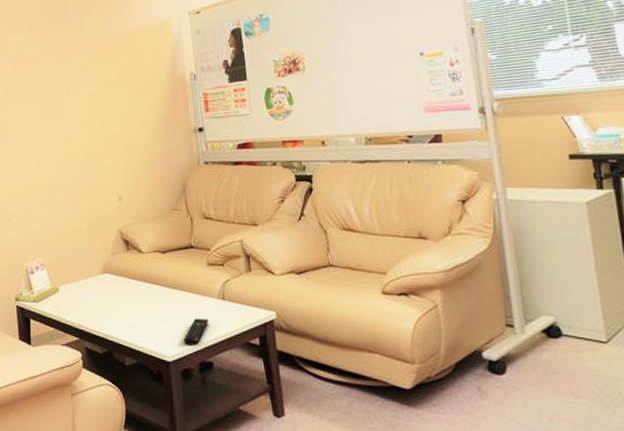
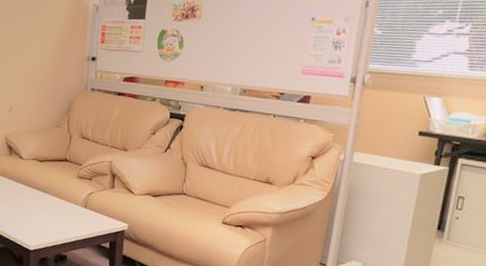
remote control: present [183,318,209,345] -> none [45,219,70,240]

